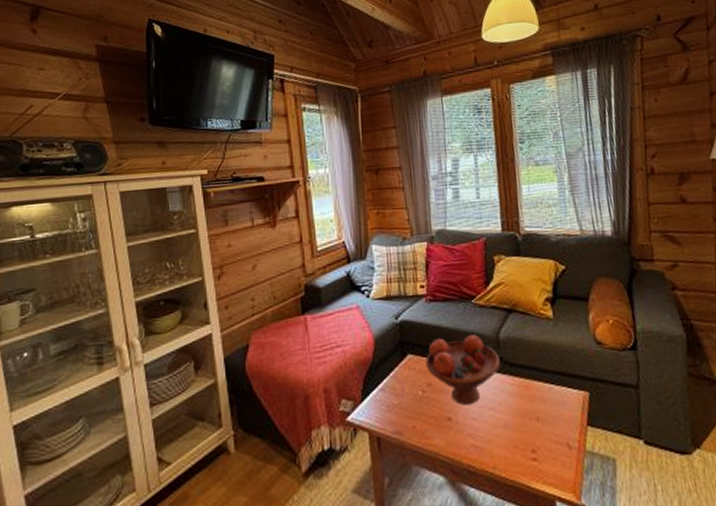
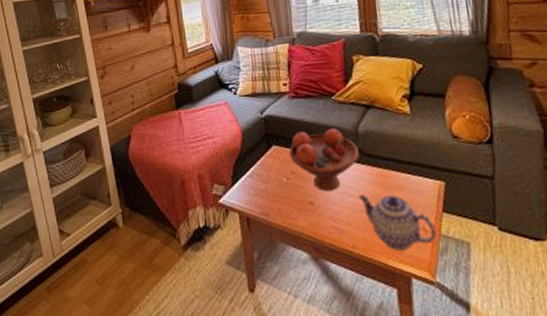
teapot: none [499,407,581,470] -> present [358,194,437,250]

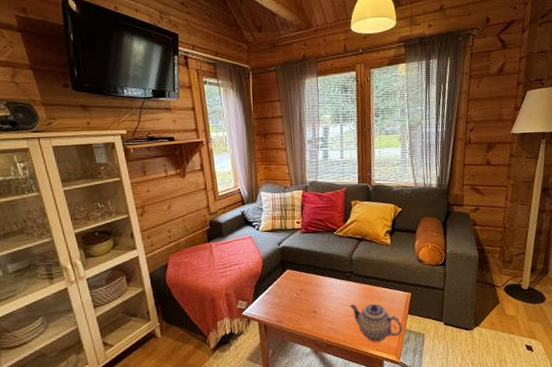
fruit bowl: present [289,128,359,192] -> none [300,256,352,303]

